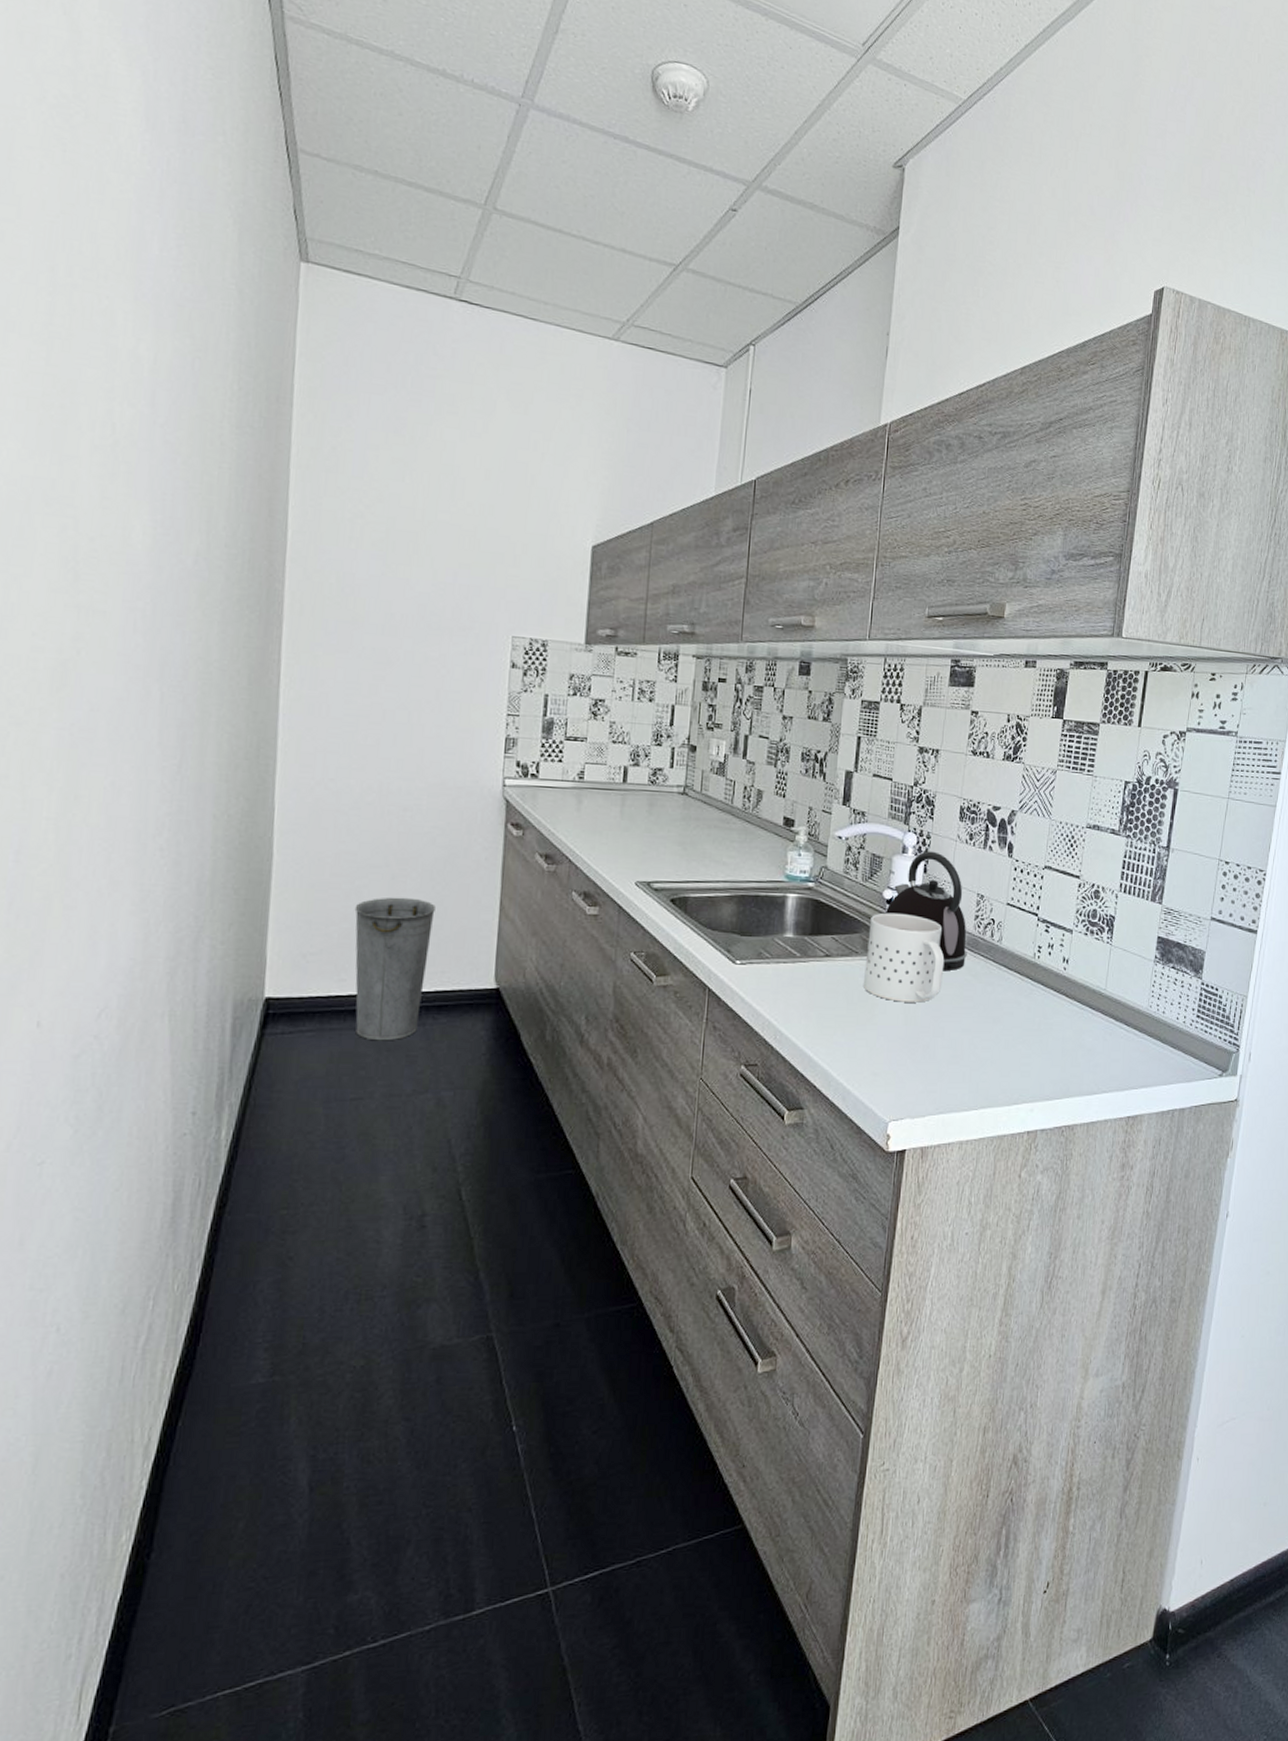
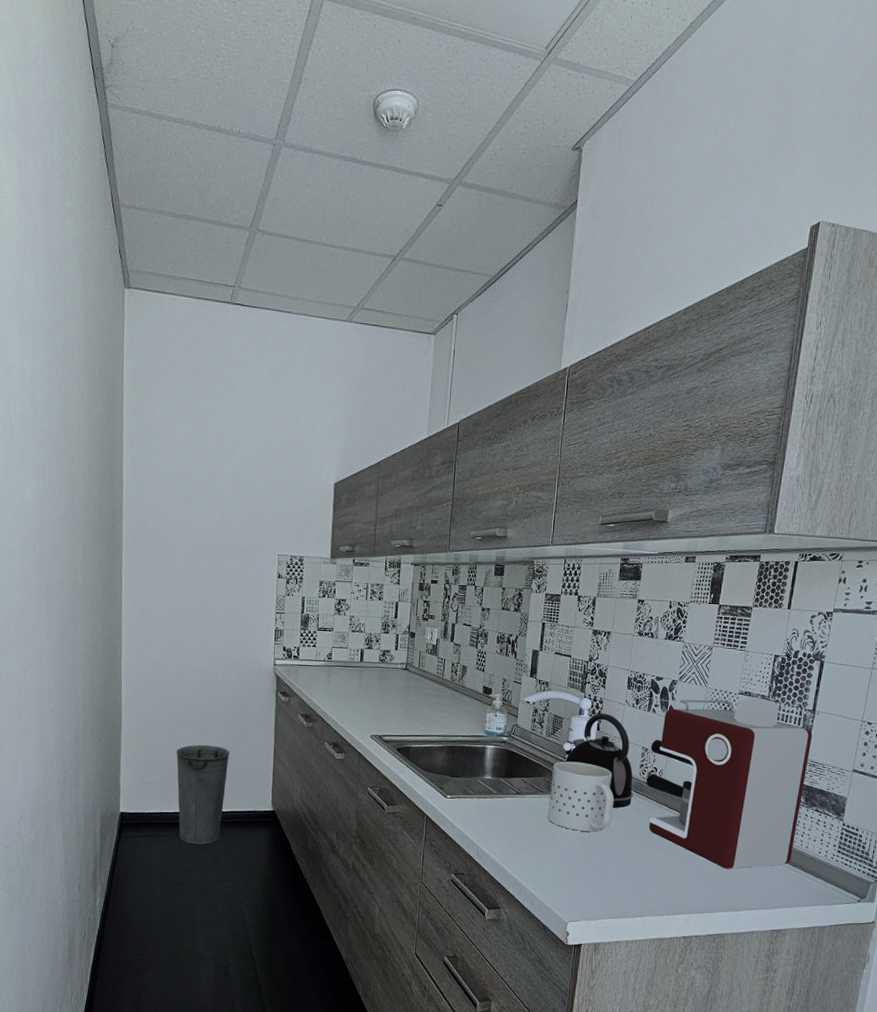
coffee maker: none [982,832,1167,1043] -> present [646,697,813,869]

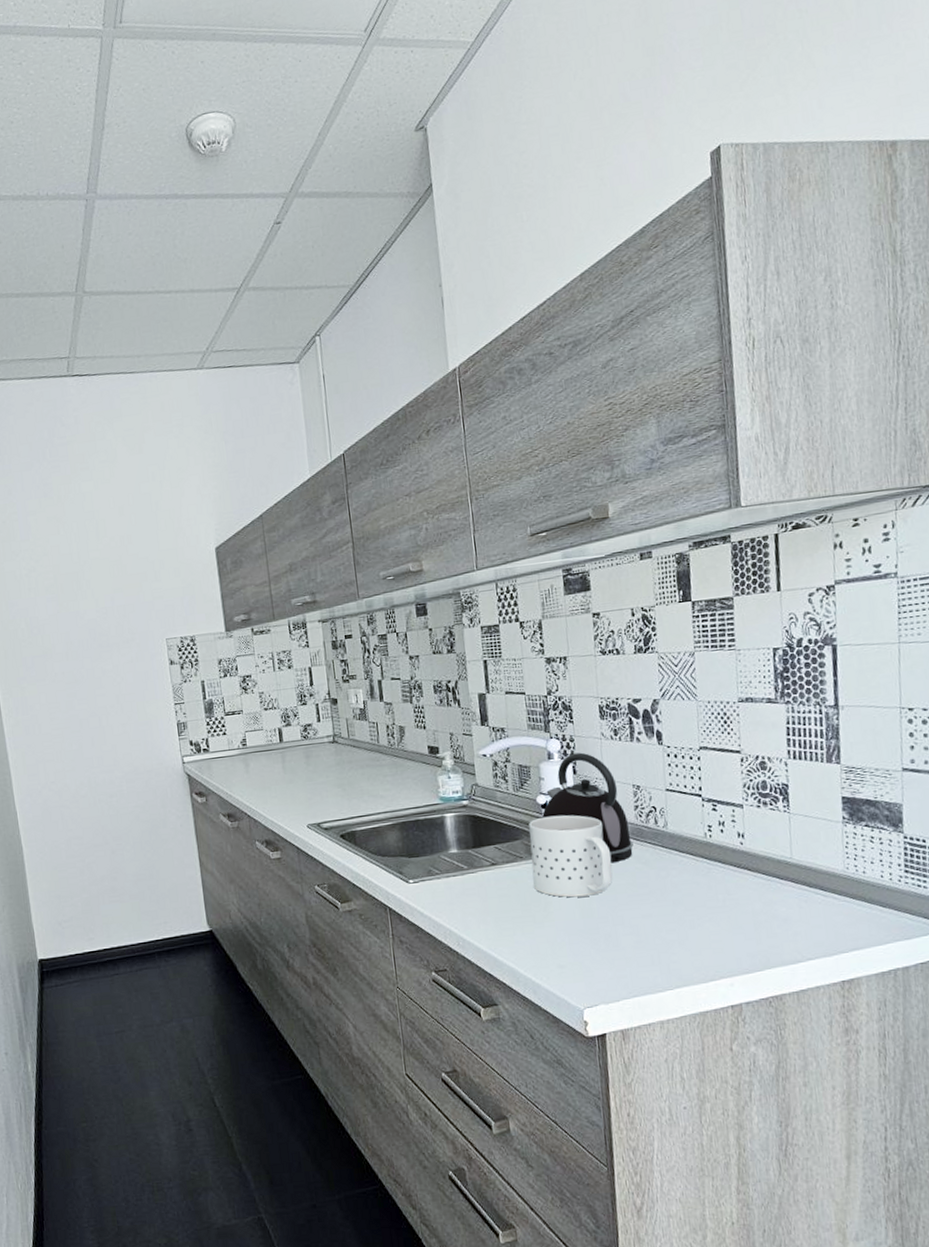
bucket: present [176,744,230,845] -> none [89,866,155,984]
coffee maker: present [646,697,813,869] -> none [642,702,847,915]

